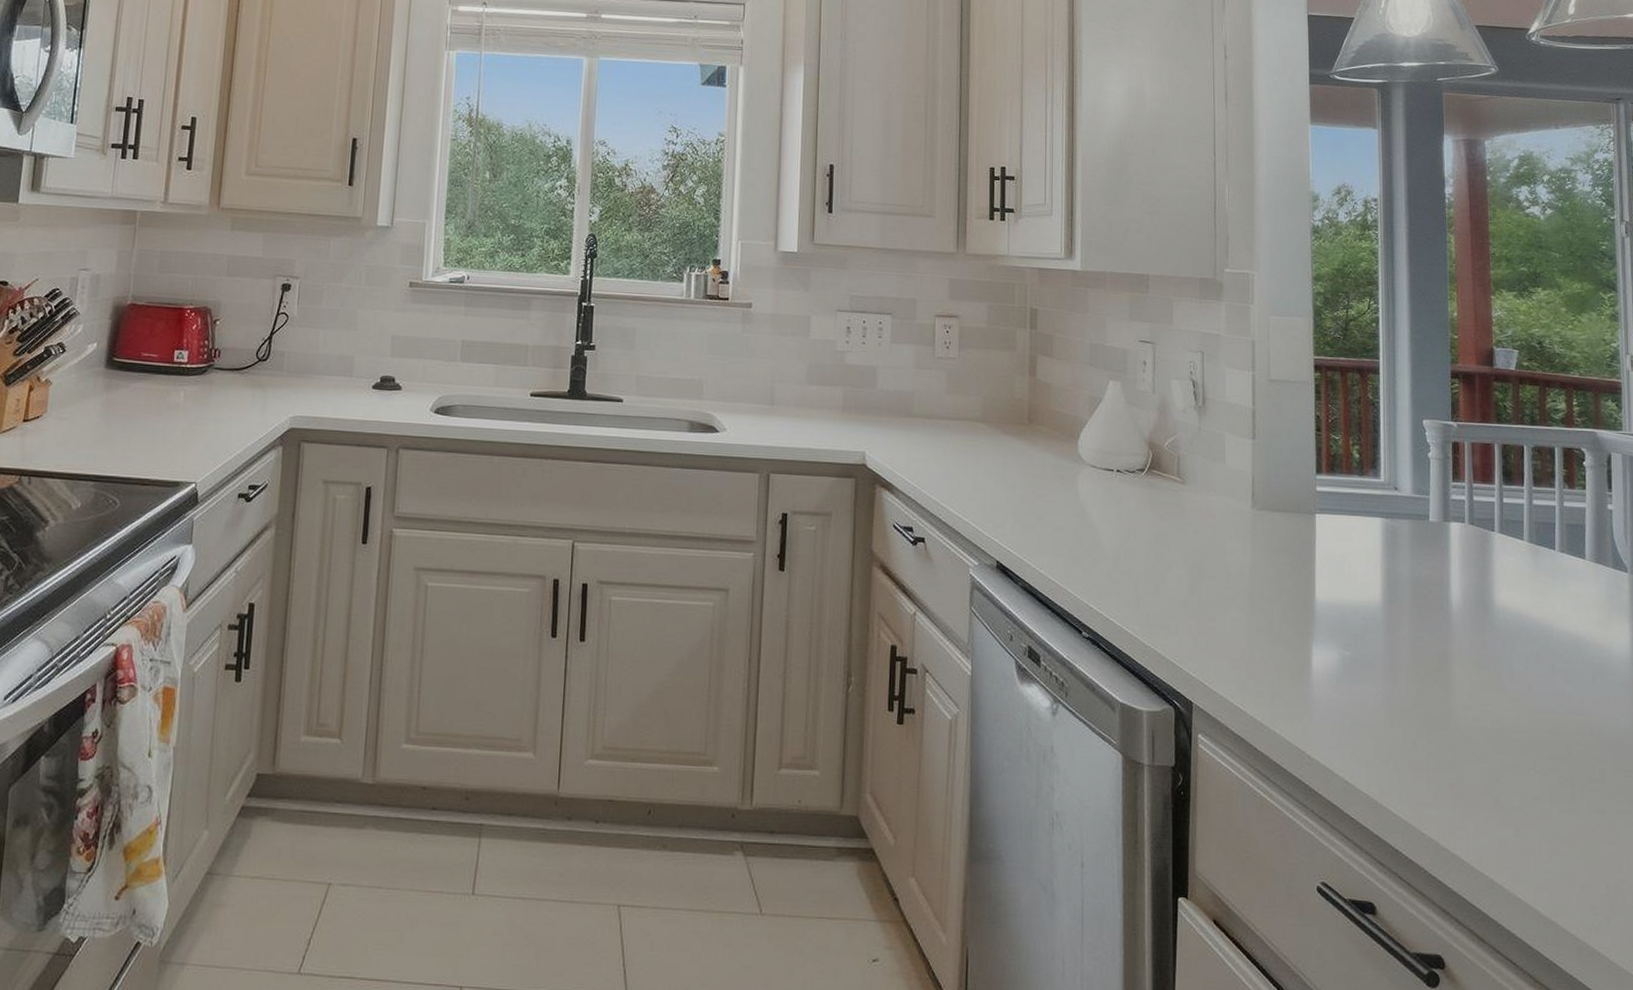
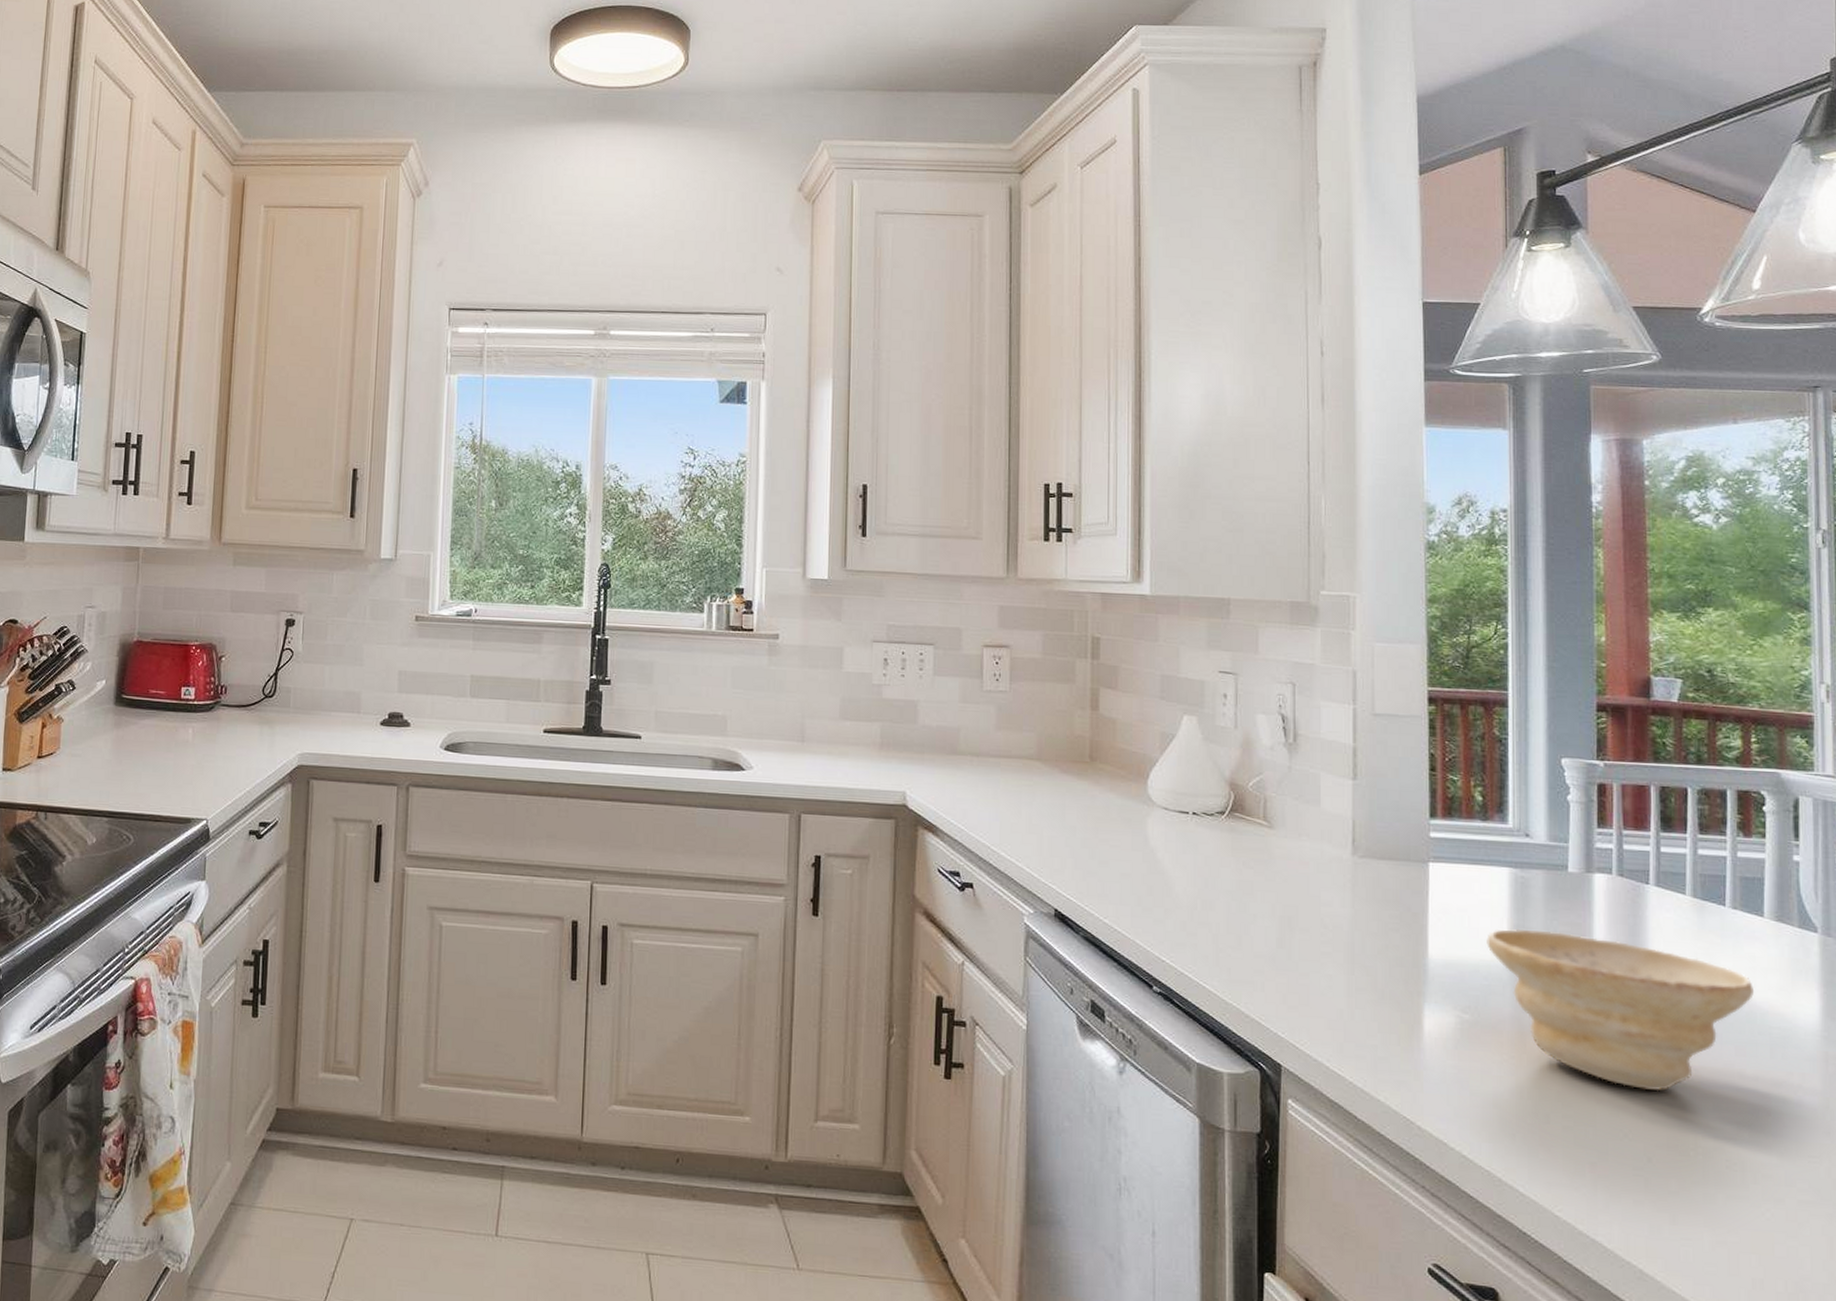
bowl: none [1363,573,1579,717] -> present [1486,928,1754,1092]

